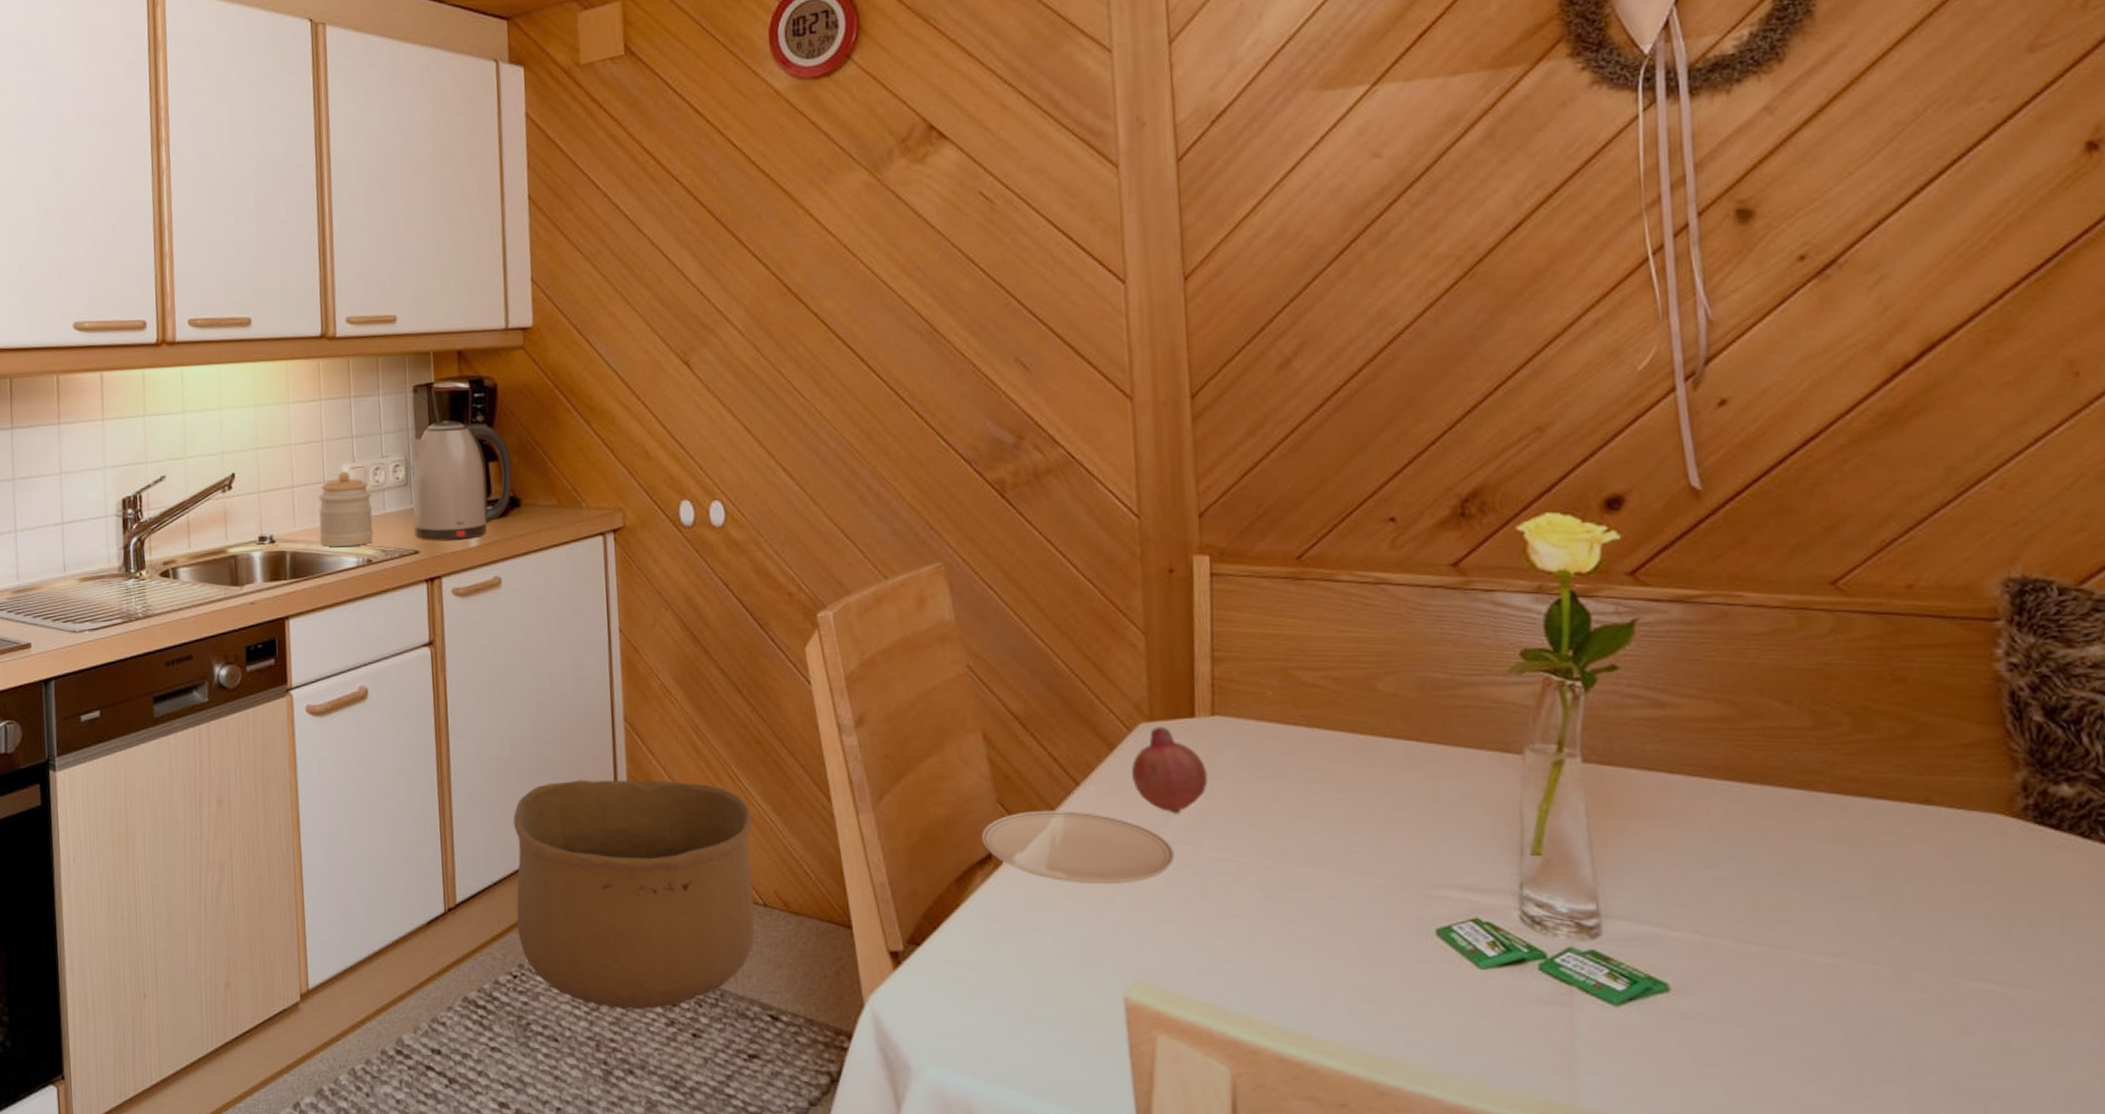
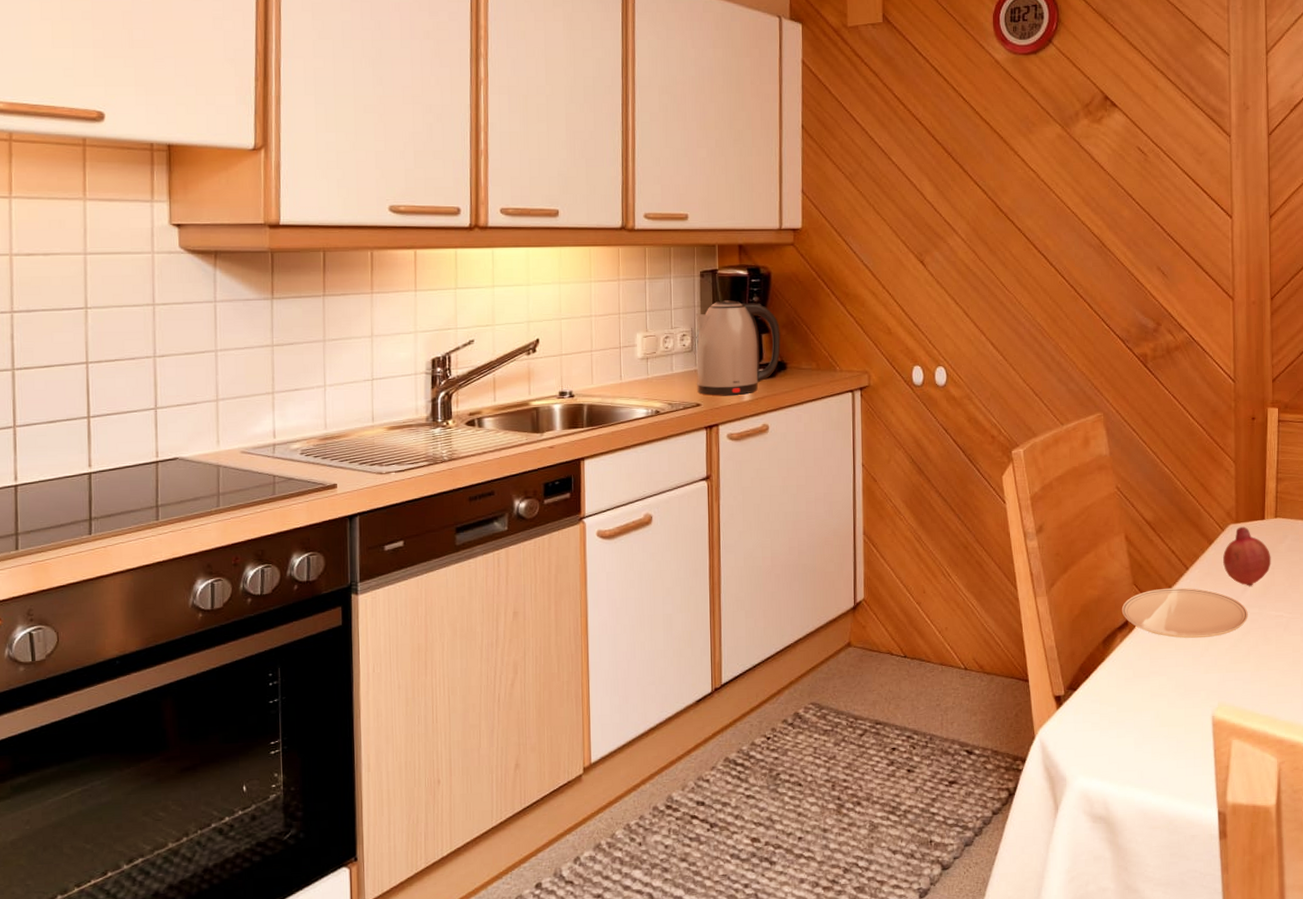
jar: present [318,471,373,548] -> none [613,339,662,401]
basket: present [513,780,755,1010] -> none [771,579,959,757]

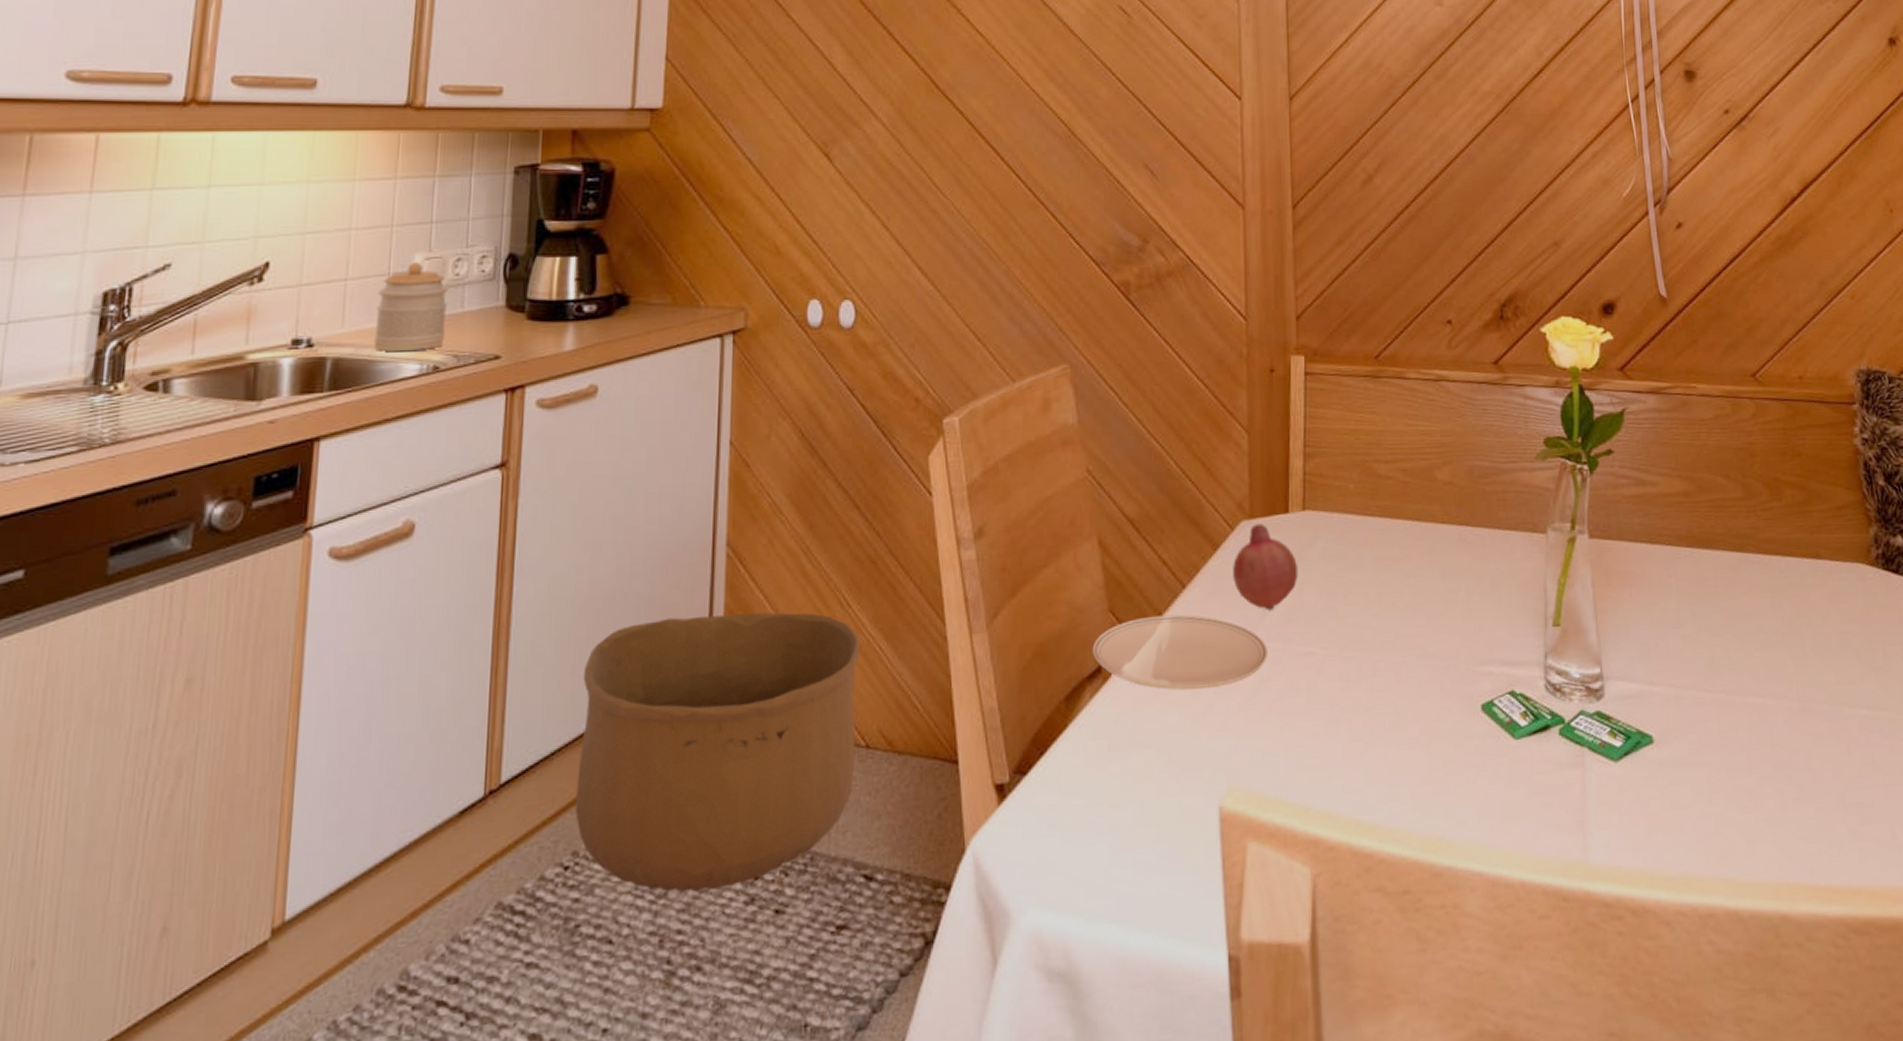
jar: none [613,339,662,401] -> present [374,262,449,352]
kettle: present [696,300,781,396] -> none [497,207,624,344]
basket: none [771,579,959,757] -> present [575,612,861,892]

